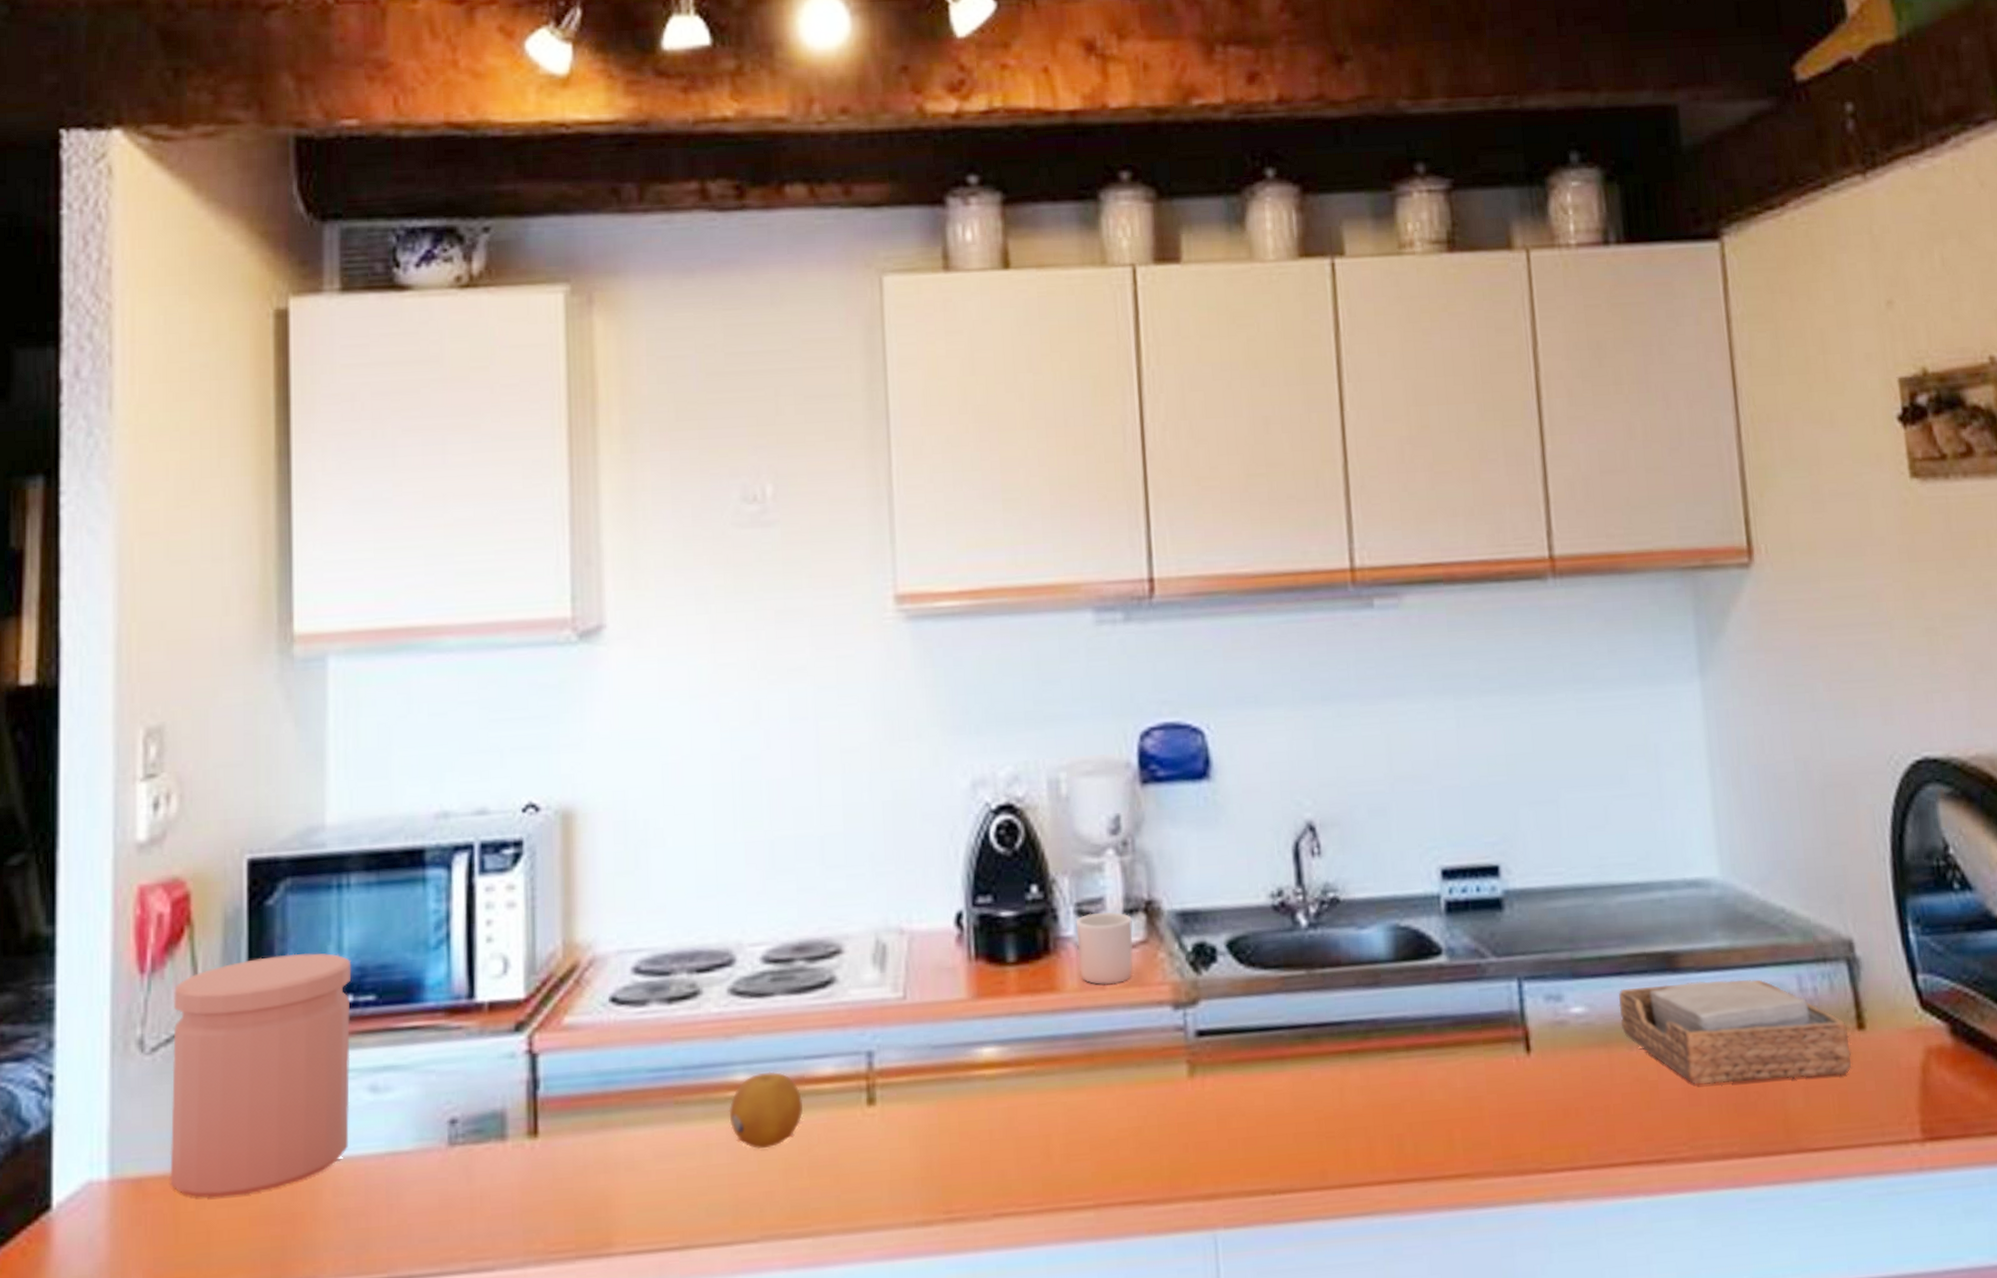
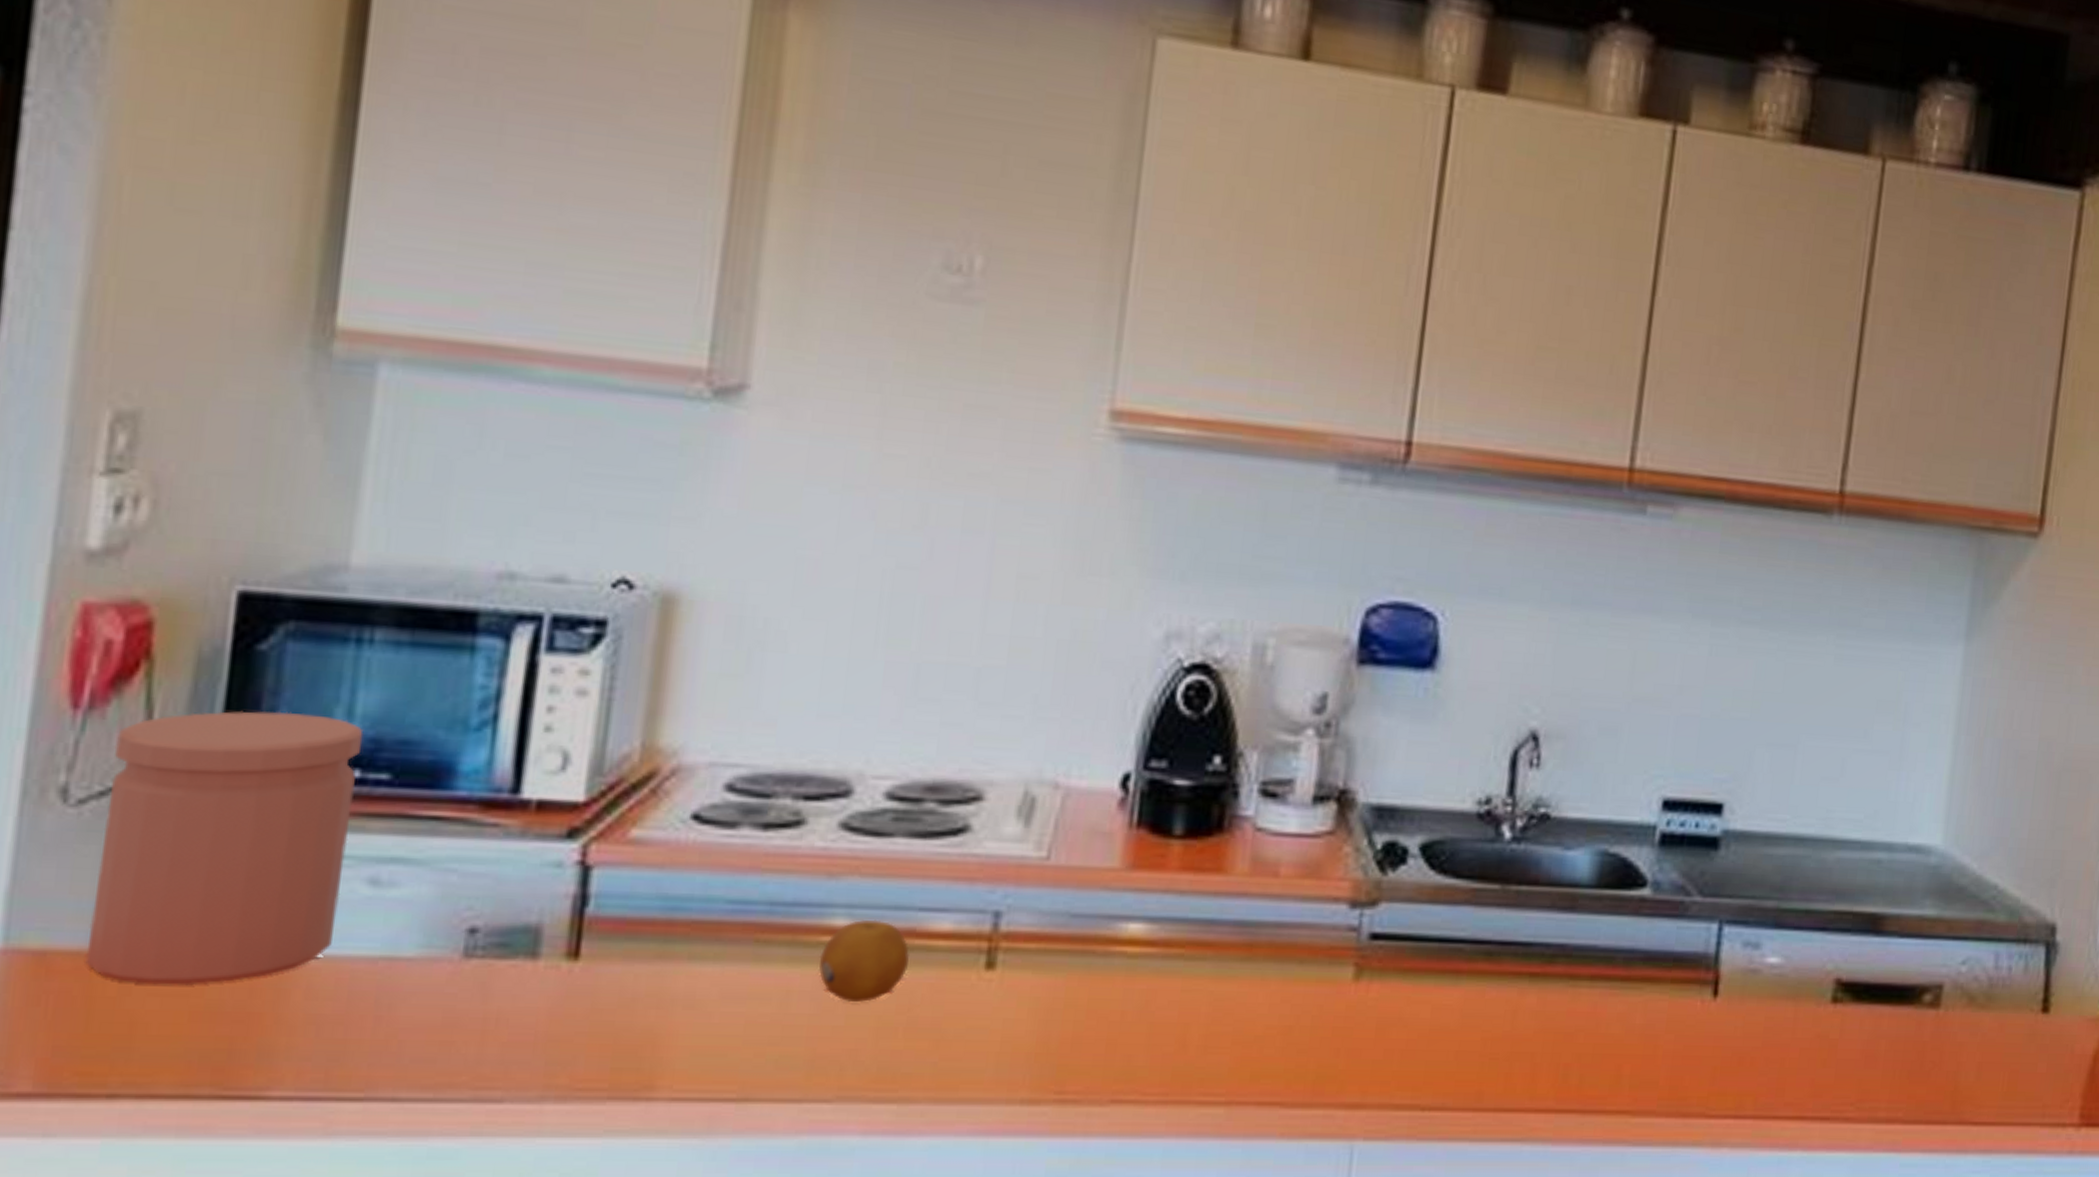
mug: present [1076,912,1134,985] -> none [1253,794,1321,874]
napkin holder: present [1619,979,1852,1085] -> none [1813,945,2032,1055]

